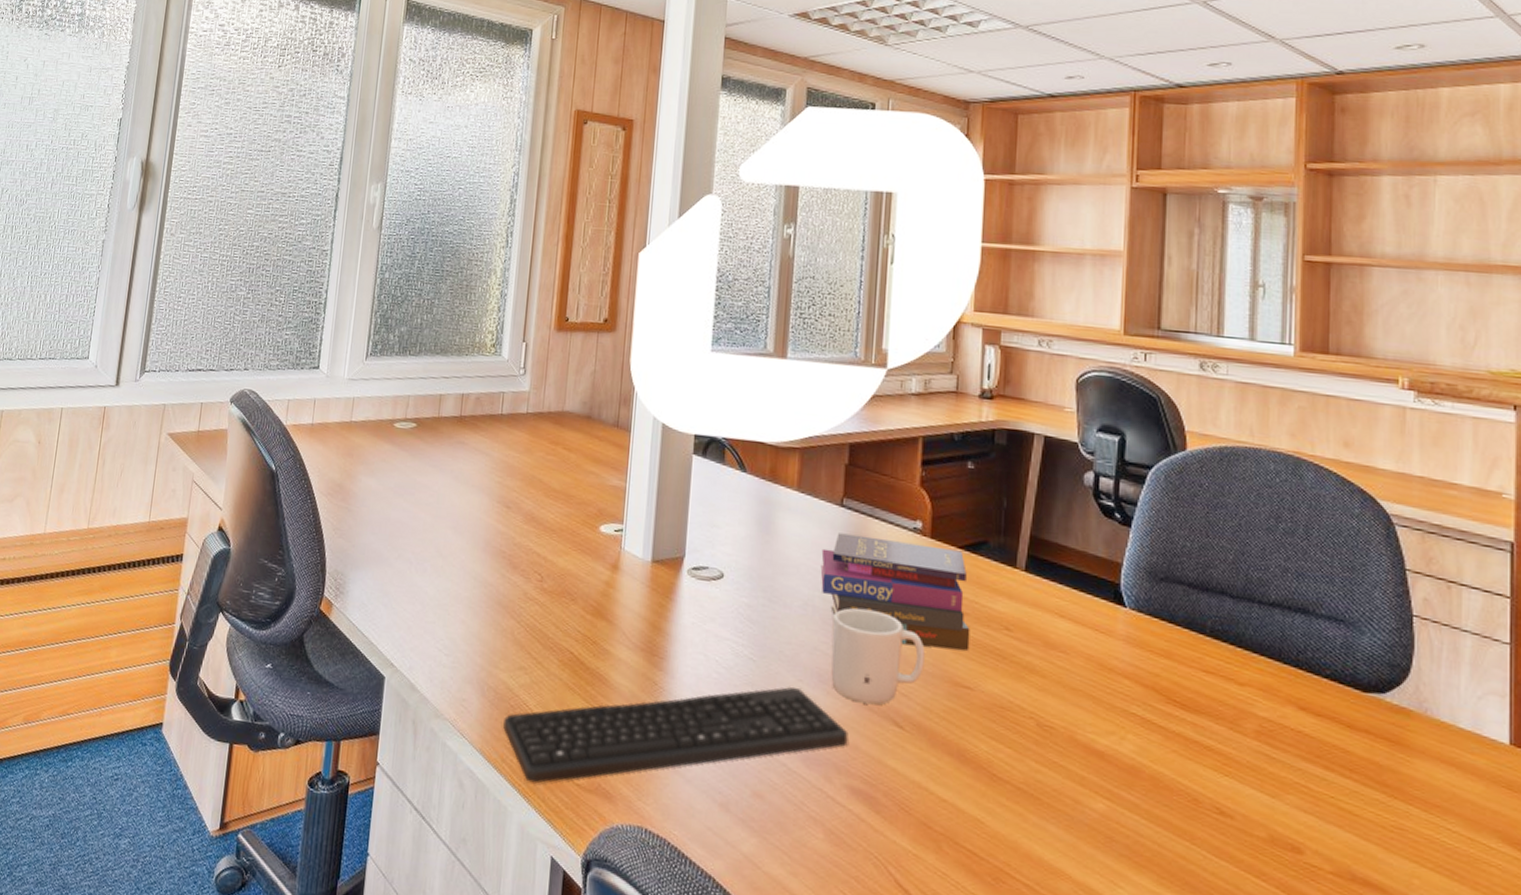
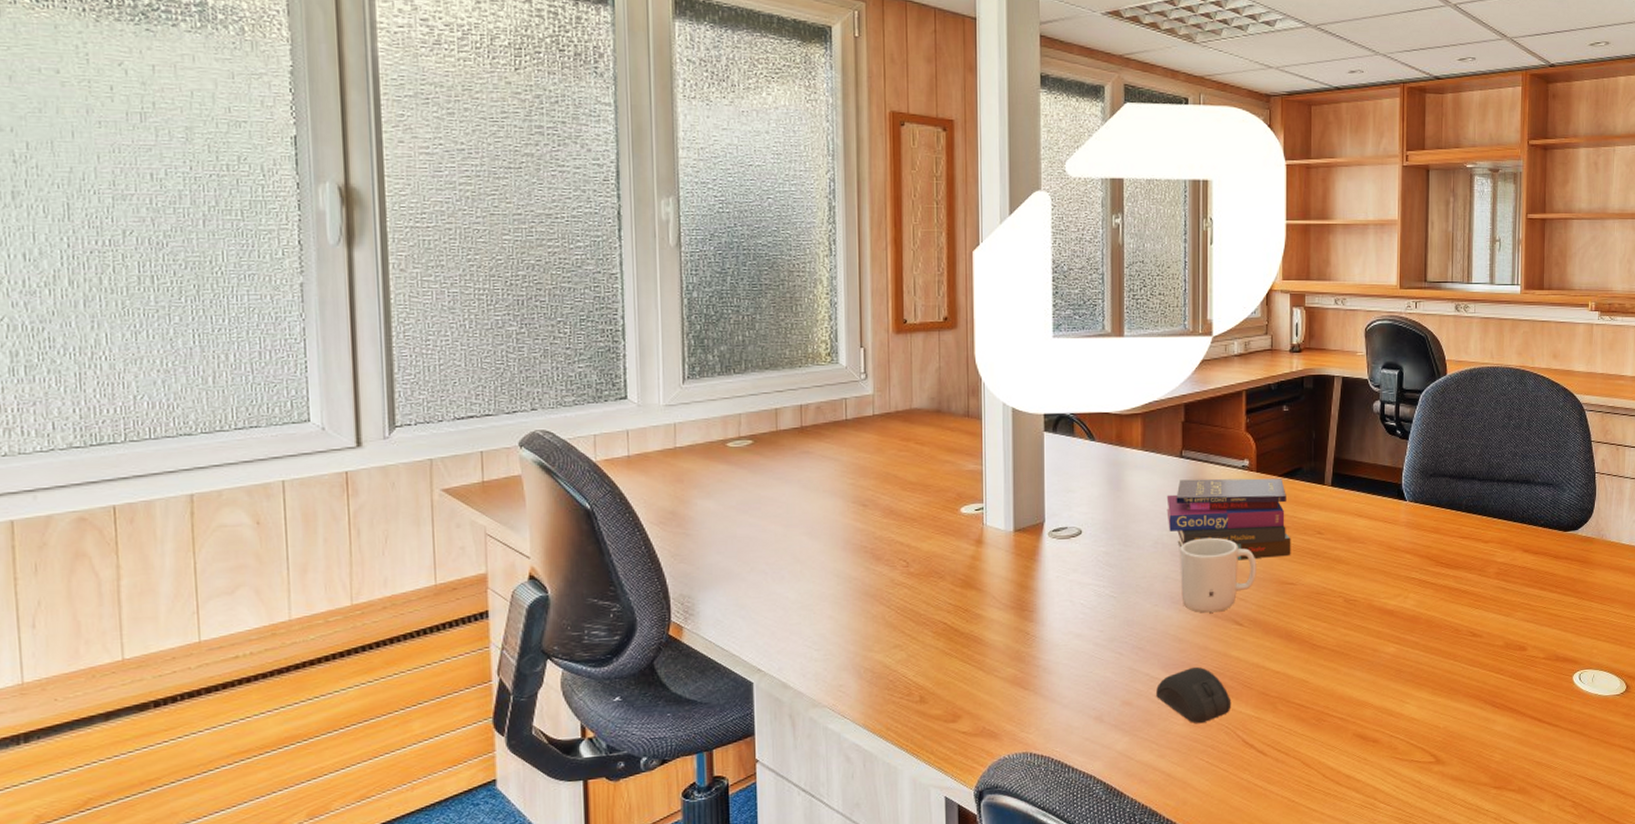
computer keyboard: present [503,687,848,784] -> none [884,612,1199,741]
computer mouse: none [793,768,884,845] -> present [1156,666,1232,724]

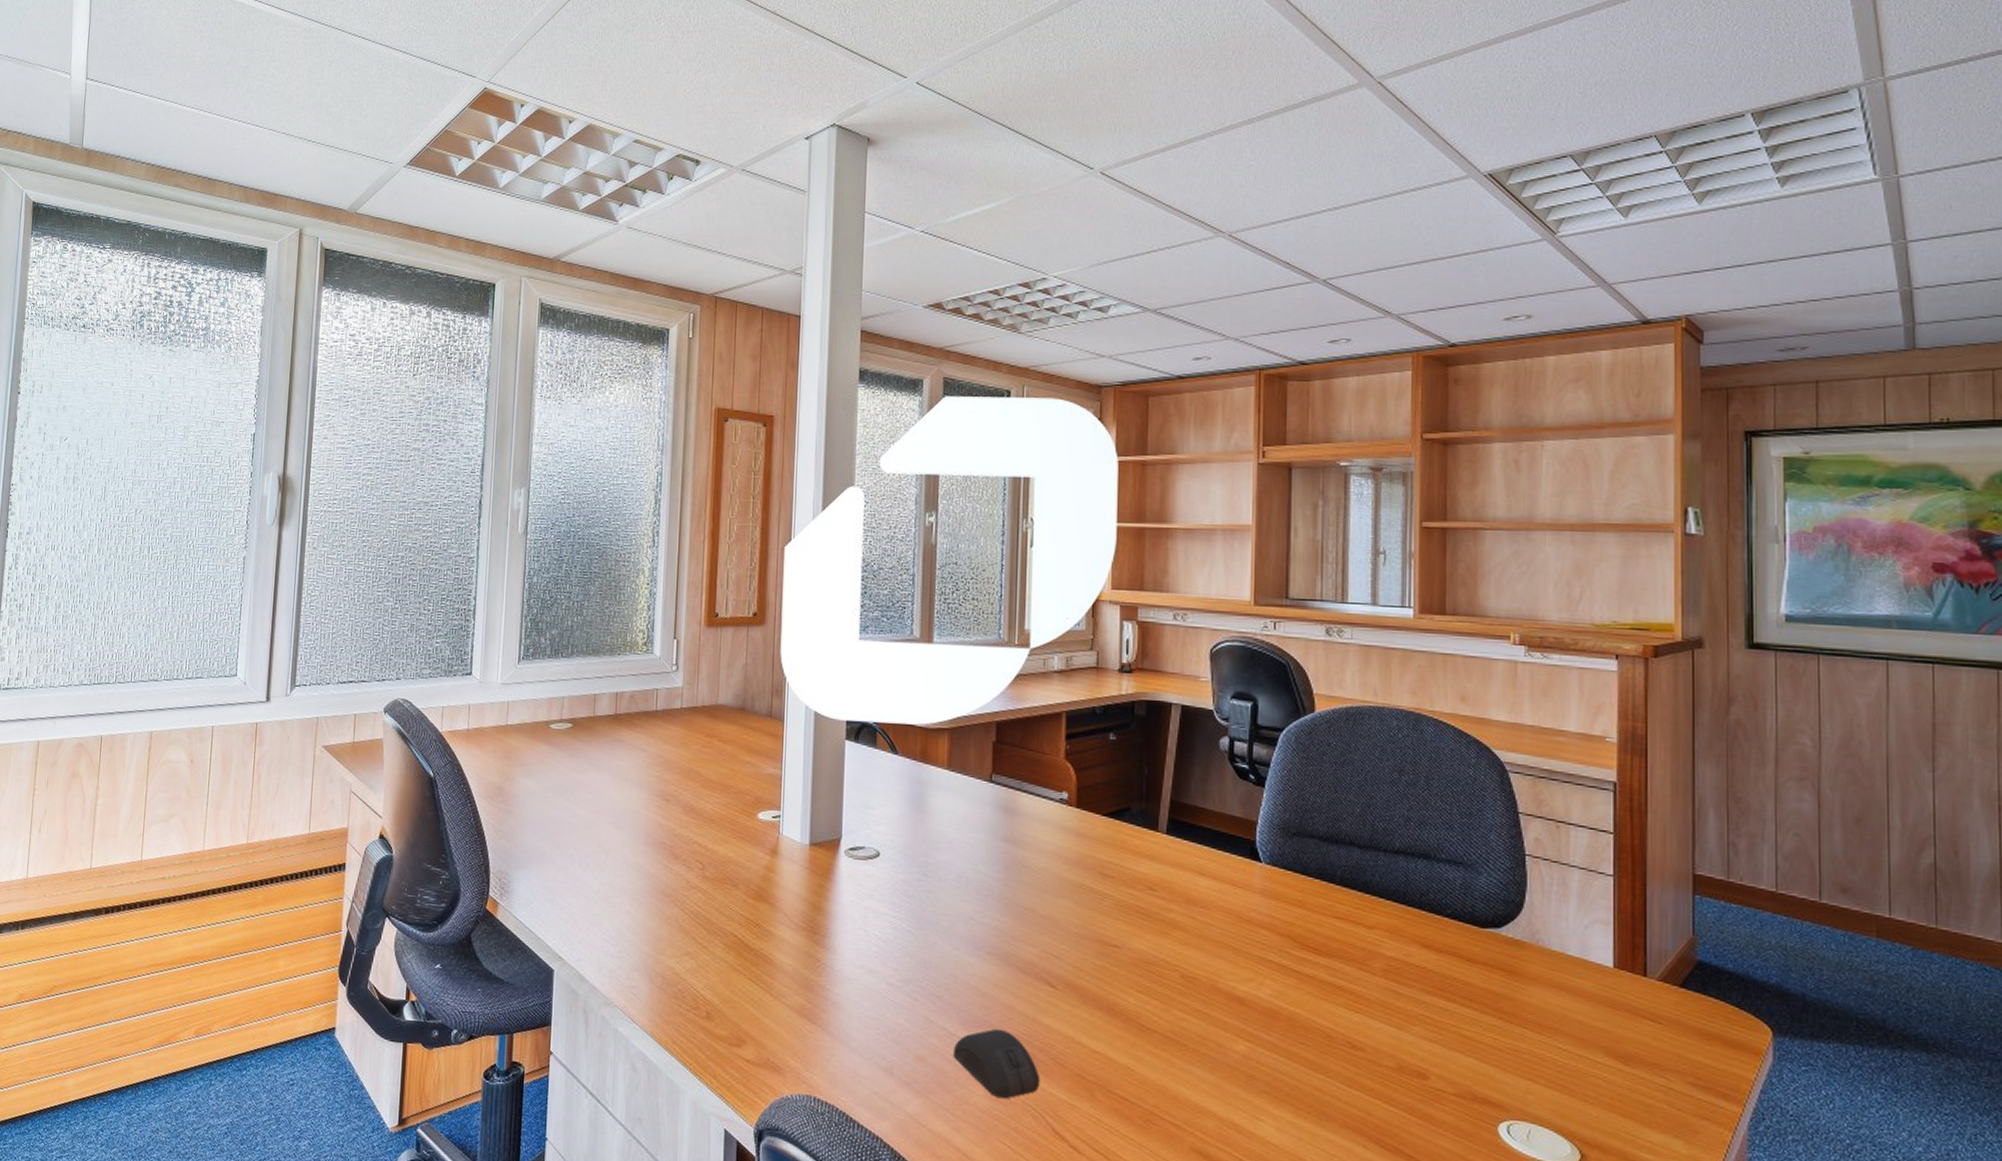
books: present [1166,478,1291,561] -> none [972,807,1116,912]
mug: present [1180,537,1256,613] -> none [985,877,1074,968]

